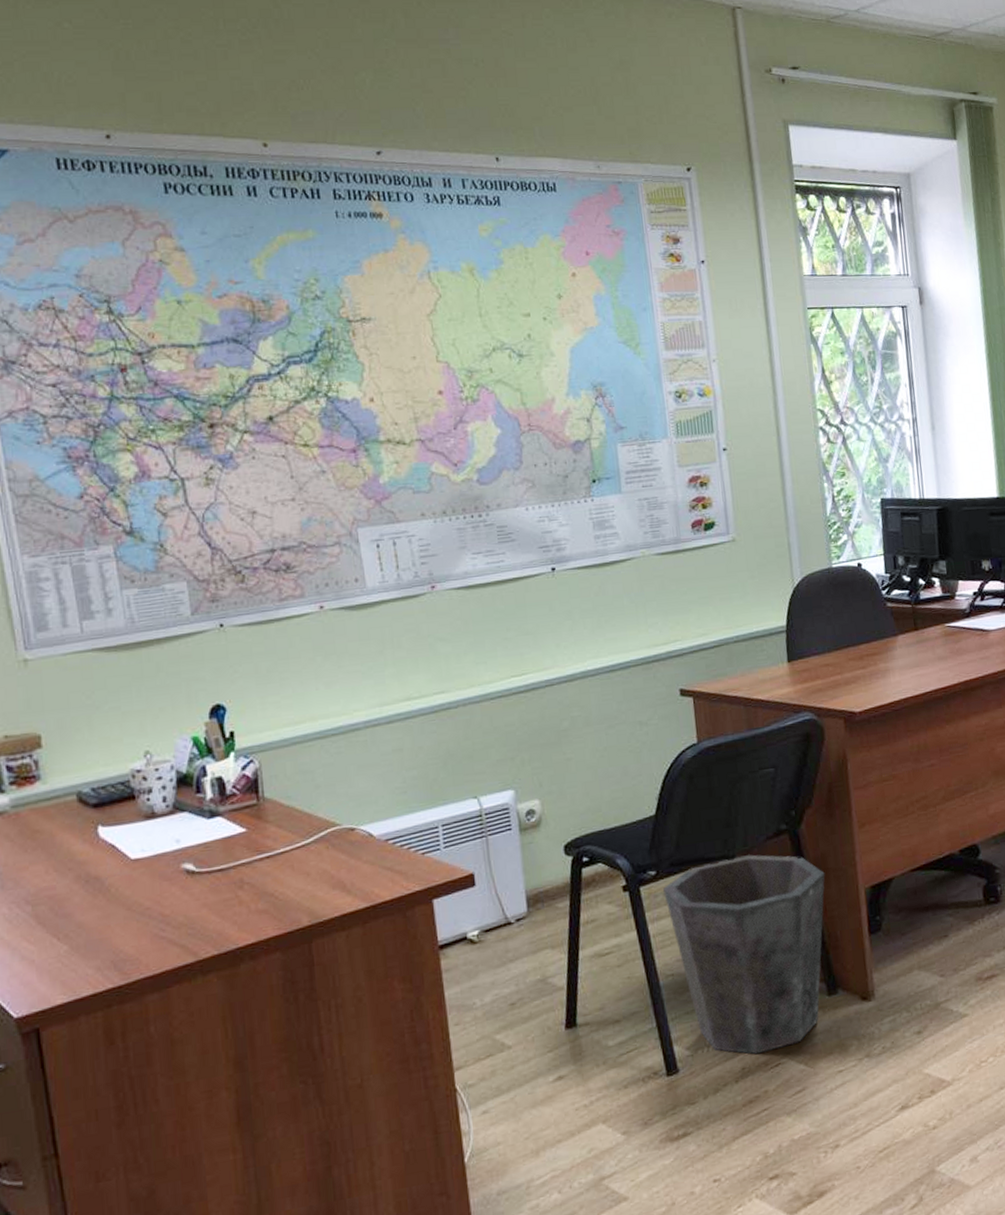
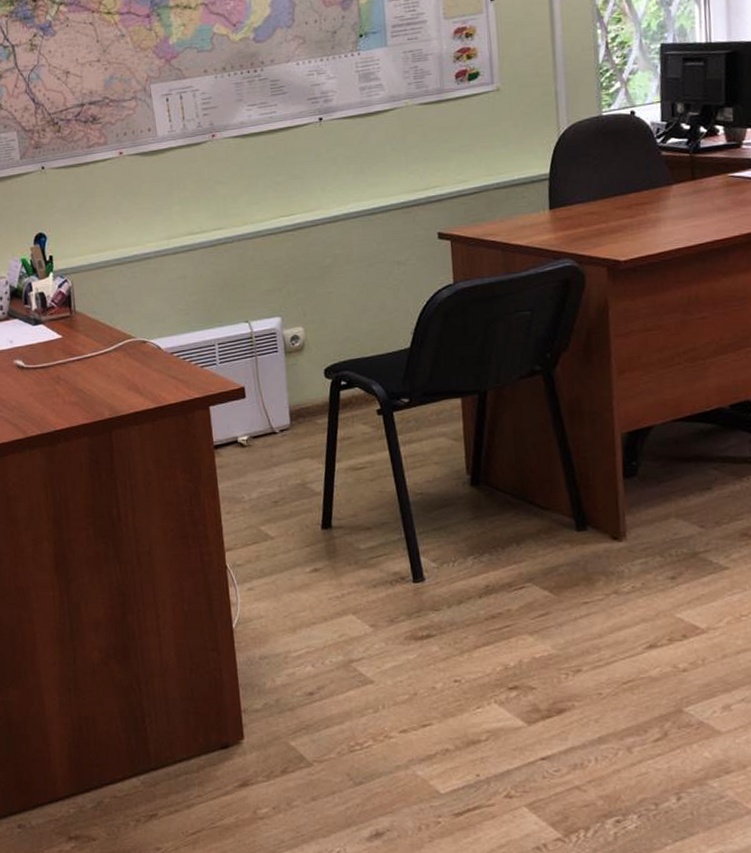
waste bin: present [663,854,825,1055] -> none [416,391,579,575]

